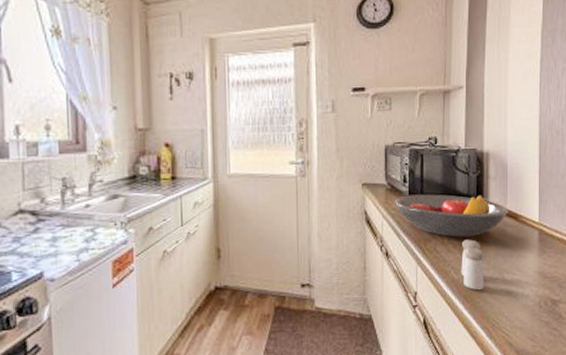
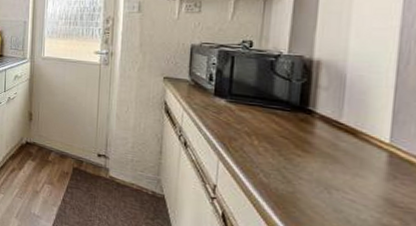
fruit bowl: present [394,194,509,237] -> none [197,93,344,145]
salt and pepper shaker: present [461,239,484,291] -> none [272,145,305,201]

